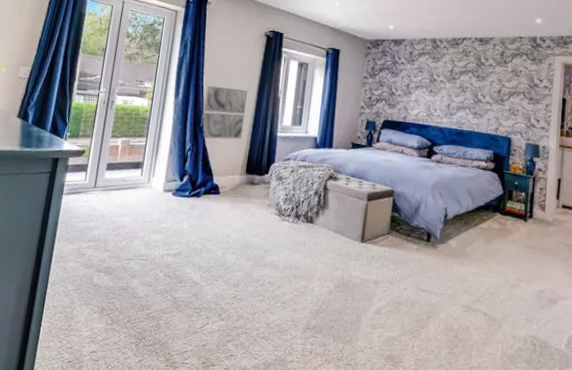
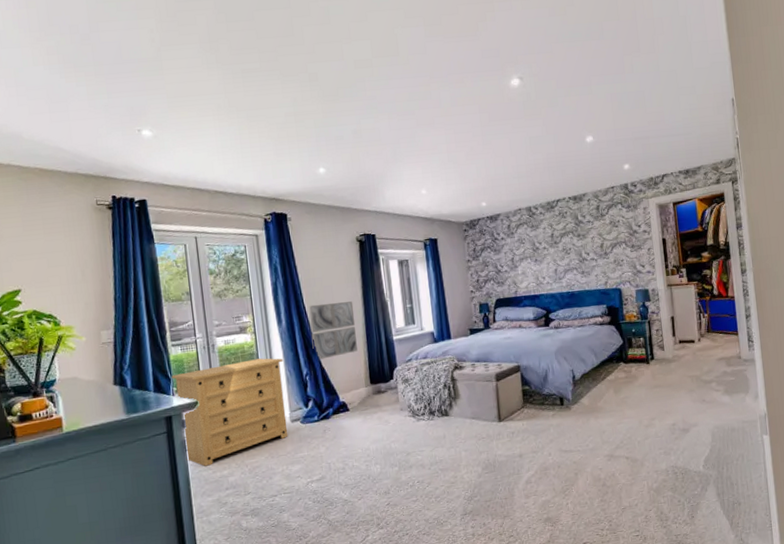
dresser: none [60,120,171,214] -> present [171,358,288,466]

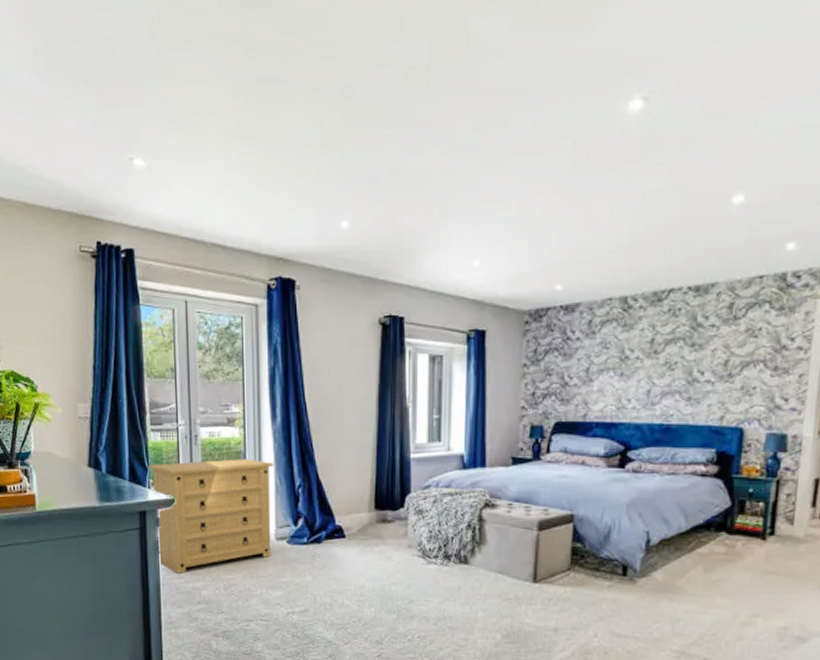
wall art: present [308,301,358,360] -> none [309,401,365,470]

